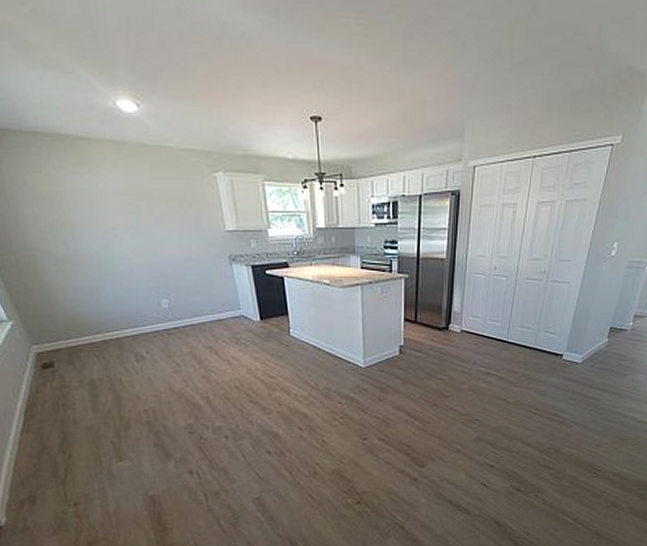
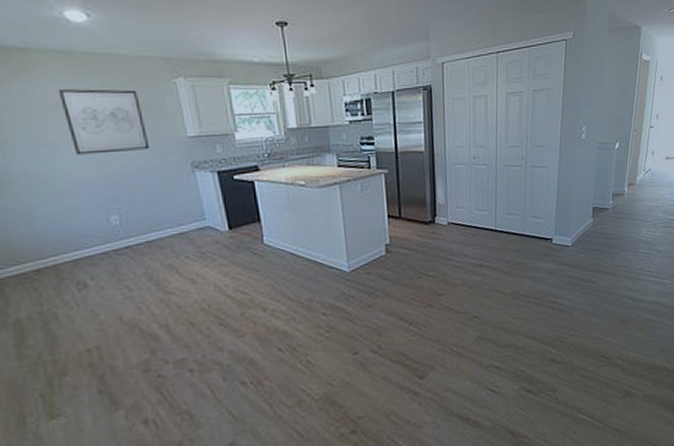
wall art: none [114,180,194,243] -> present [58,89,150,155]

